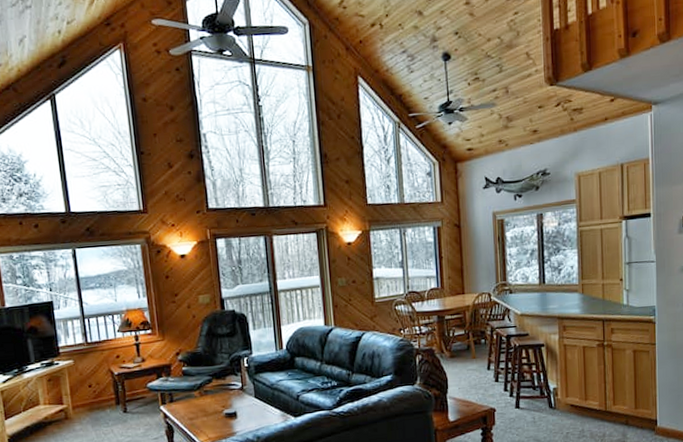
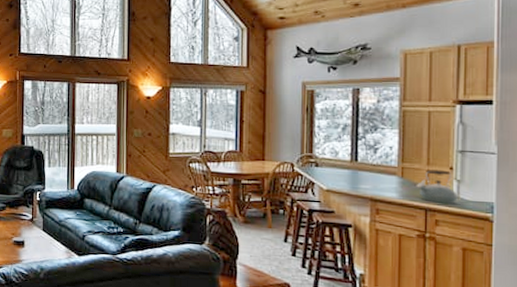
kettle: none [594,282,628,313] -> present [416,169,458,204]

